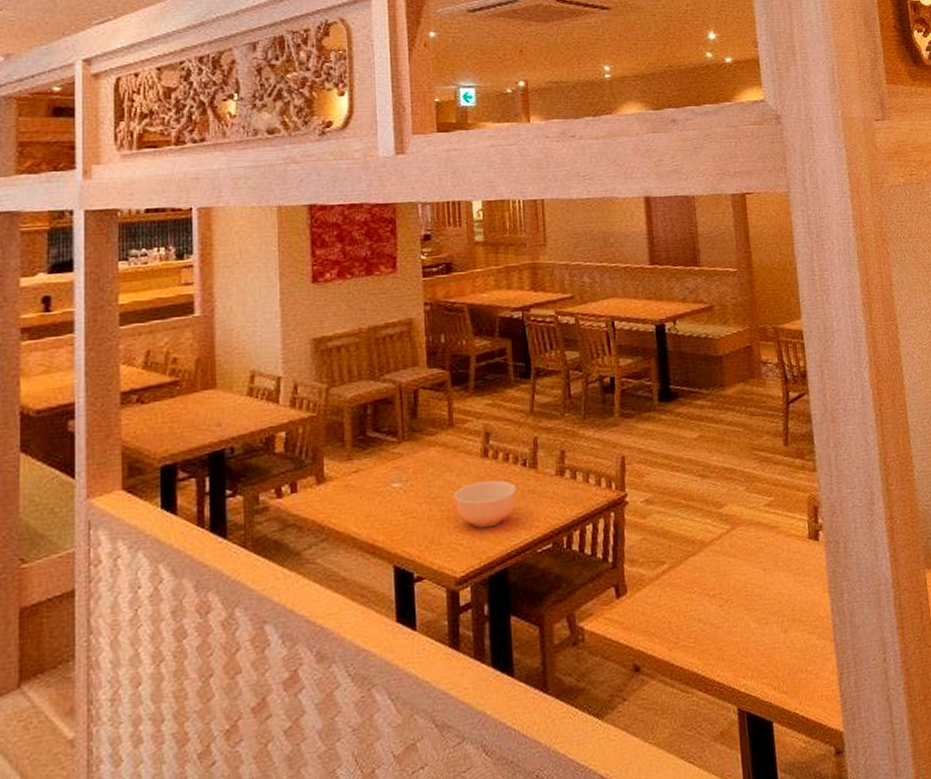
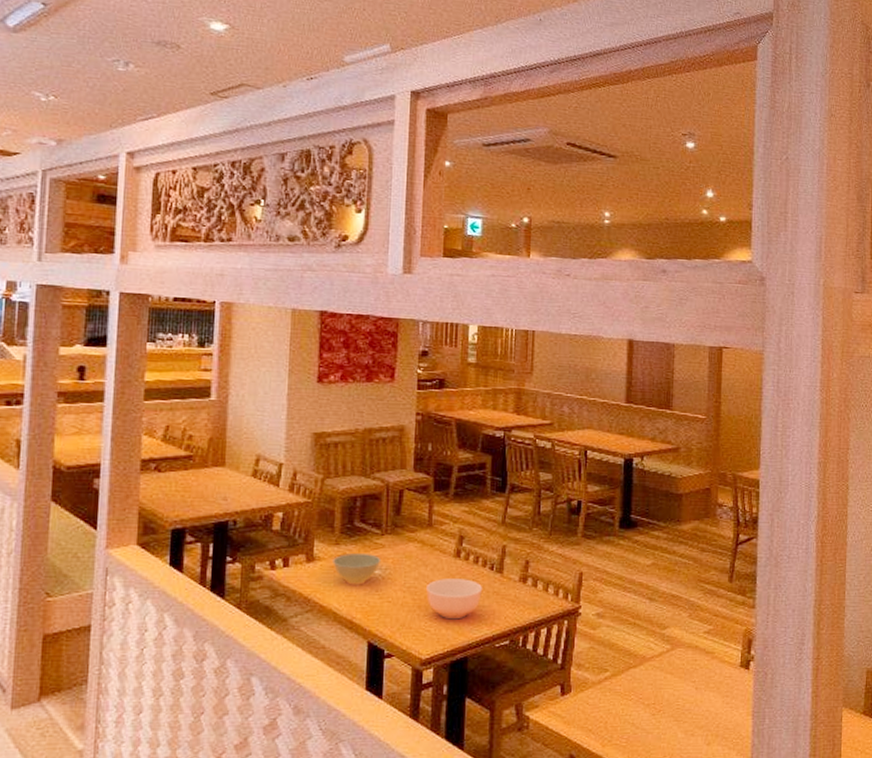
bowl: none [346,465,401,504] -> present [333,554,382,585]

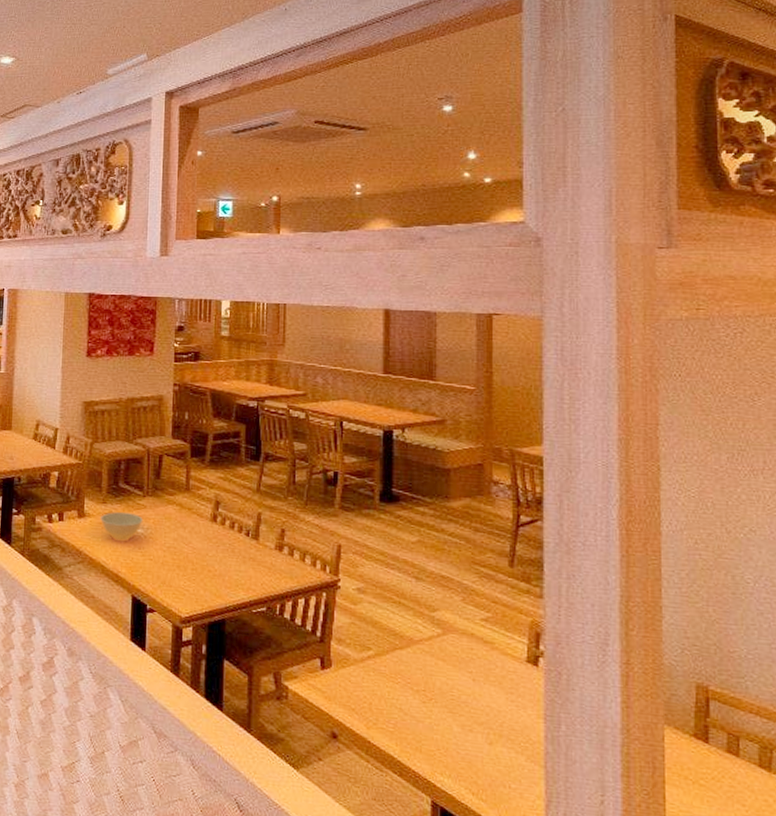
bowl: present [426,579,482,620] -> none [185,541,238,582]

